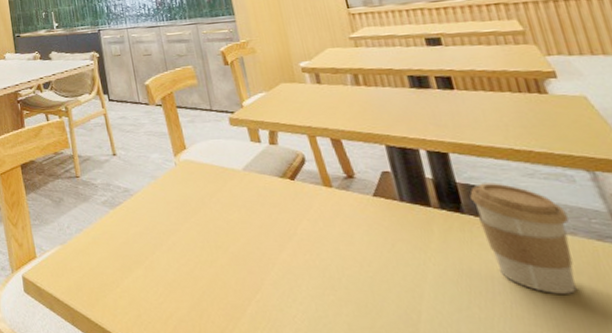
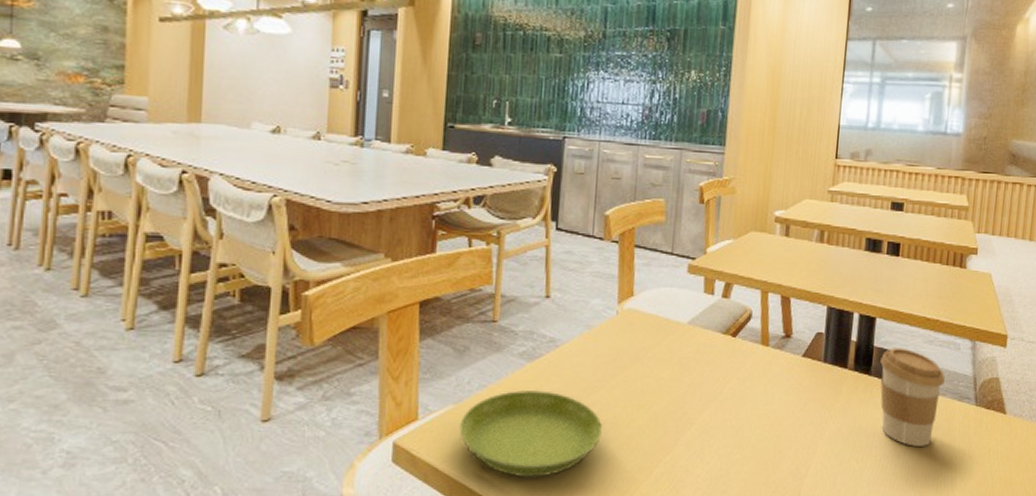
saucer: none [68,233,189,310] -> present [459,390,603,478]

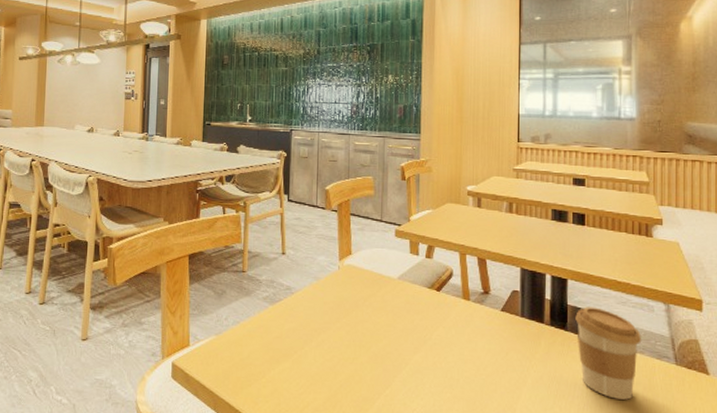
saucer: present [459,390,603,478] -> none [220,327,332,399]

